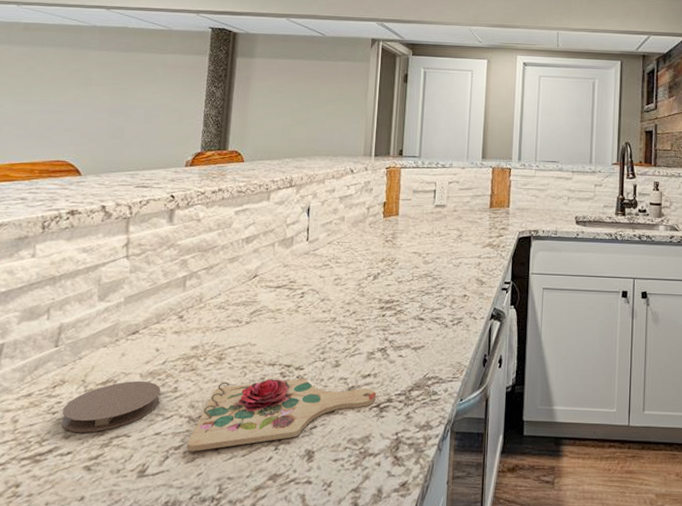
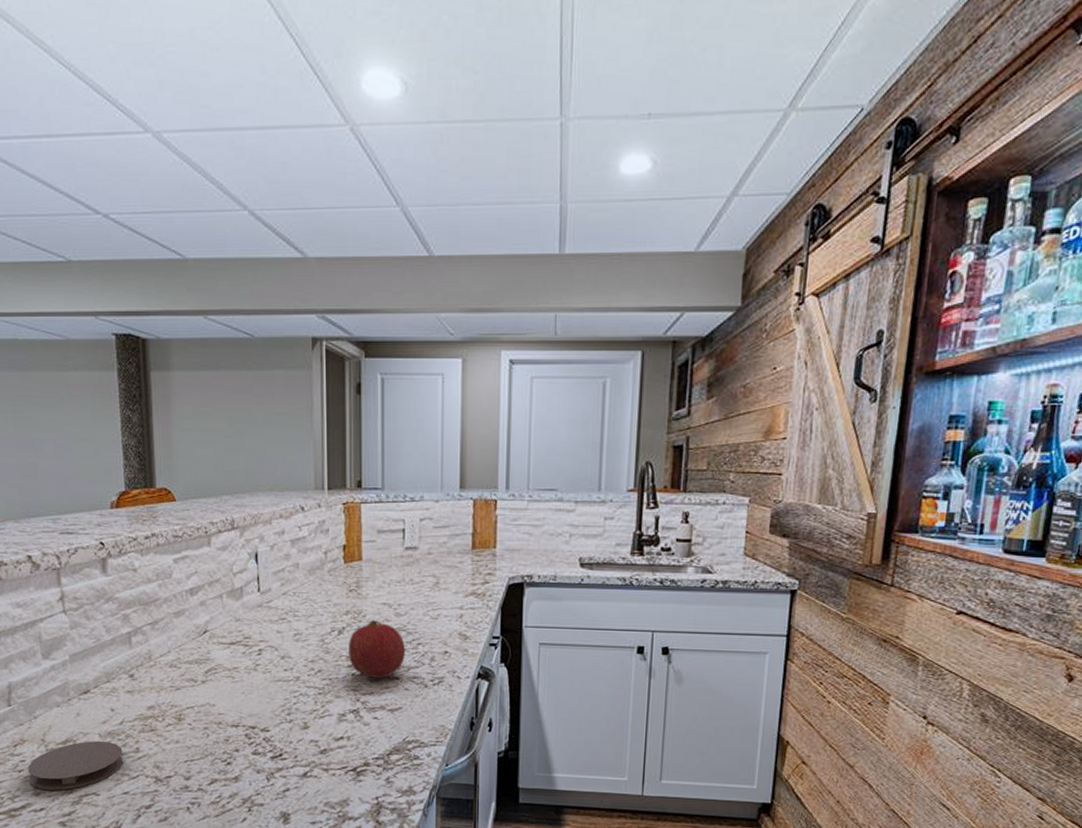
cutting board: present [187,379,376,452] -> none [158,740,351,811]
fruit: none [381,267,430,319] -> present [349,620,405,678]

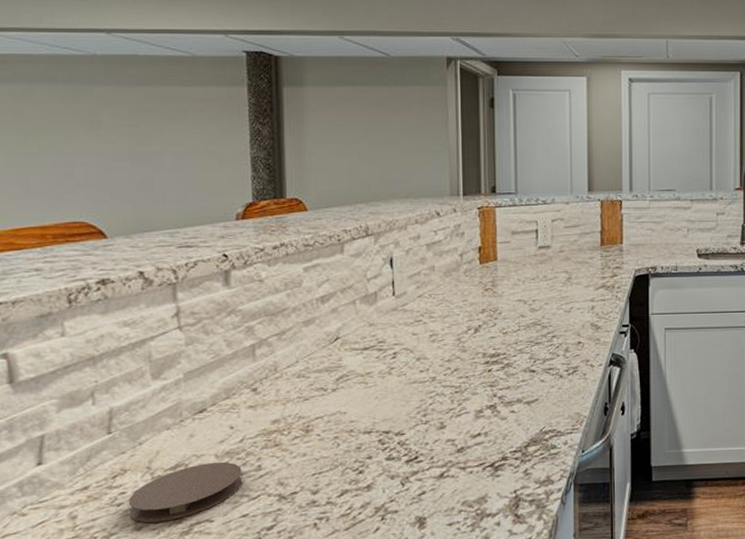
fruit: present [349,620,405,678] -> none [485,316,540,372]

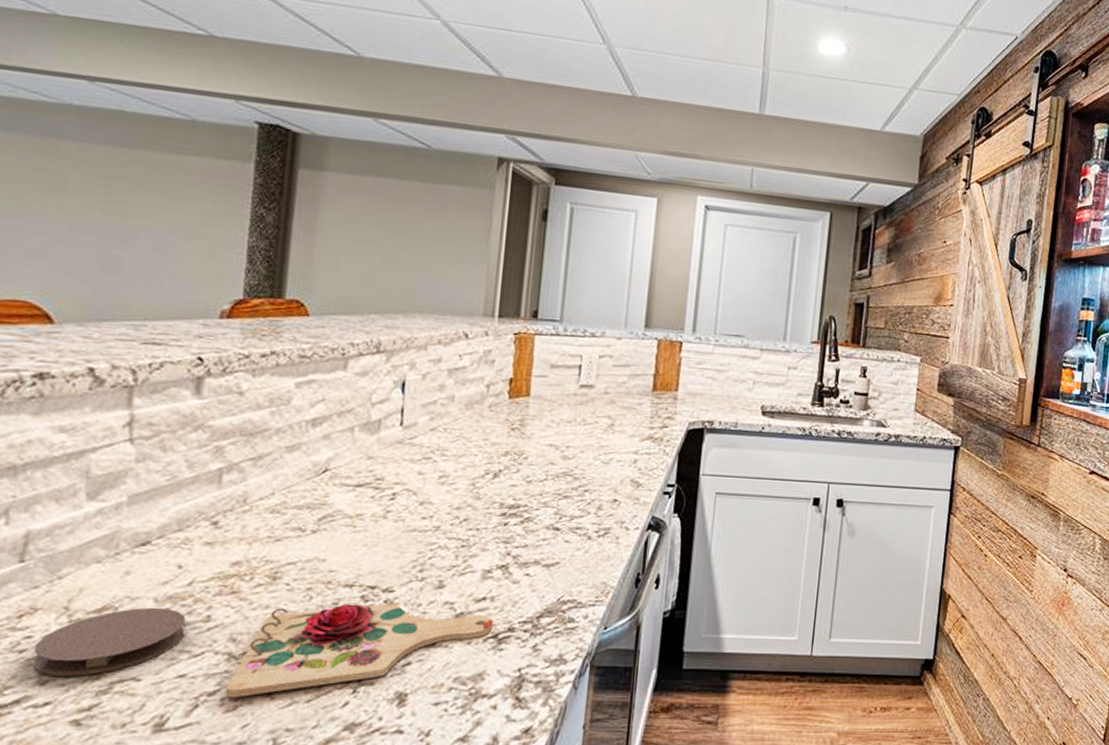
cutting board: none [281,444,489,531] -> present [226,603,493,698]

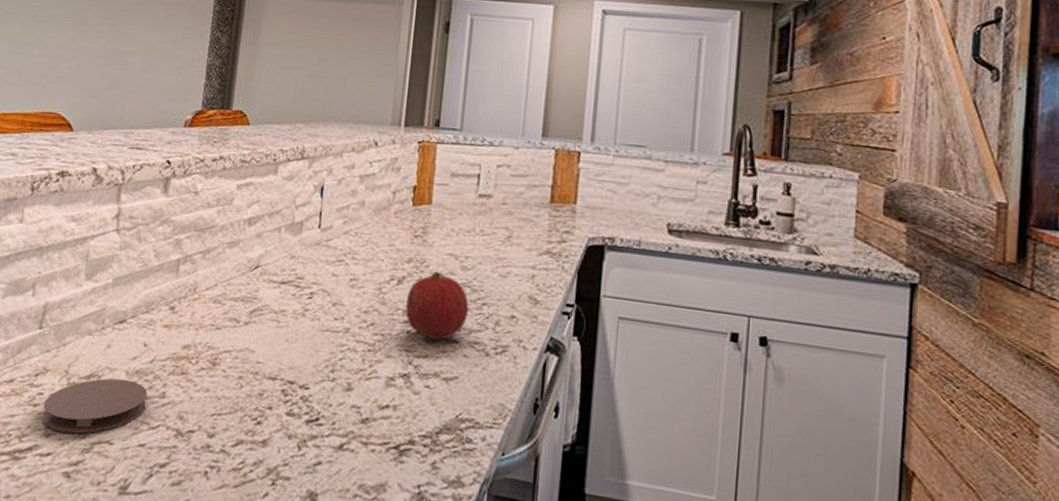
cutting board: present [226,603,493,698] -> none [173,392,395,474]
fruit: none [503,463,570,529] -> present [405,271,469,340]

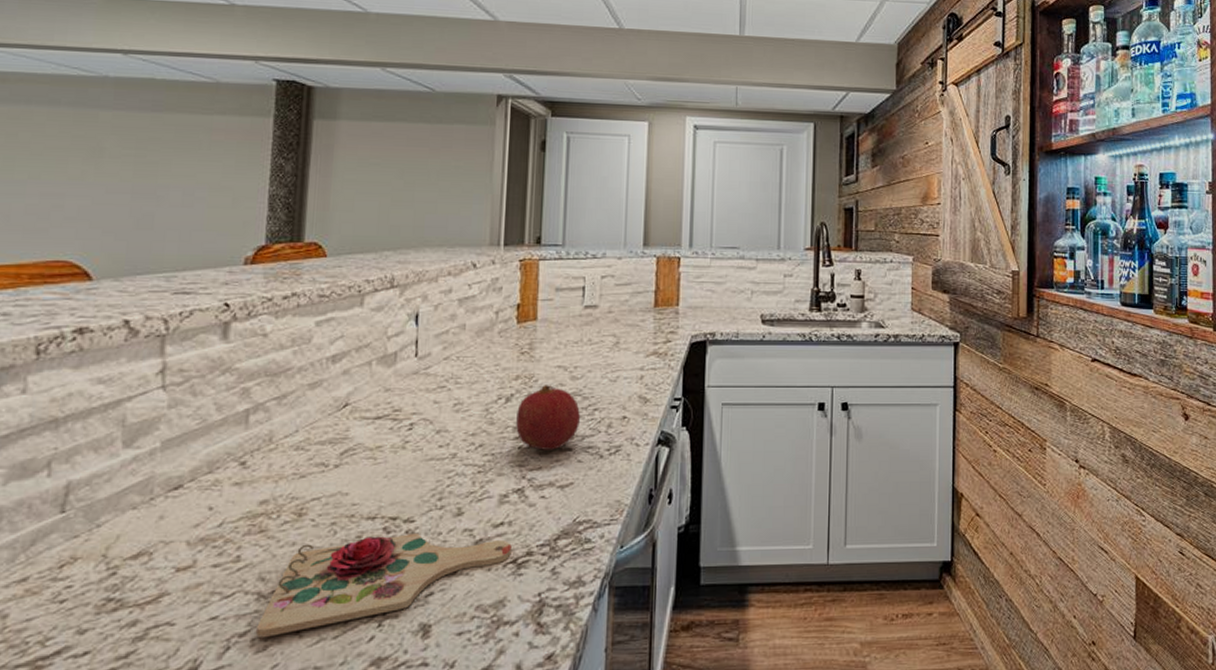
coaster: present [41,378,148,434] -> none [72,550,217,625]
cutting board: none [173,392,395,474] -> present [256,534,512,638]

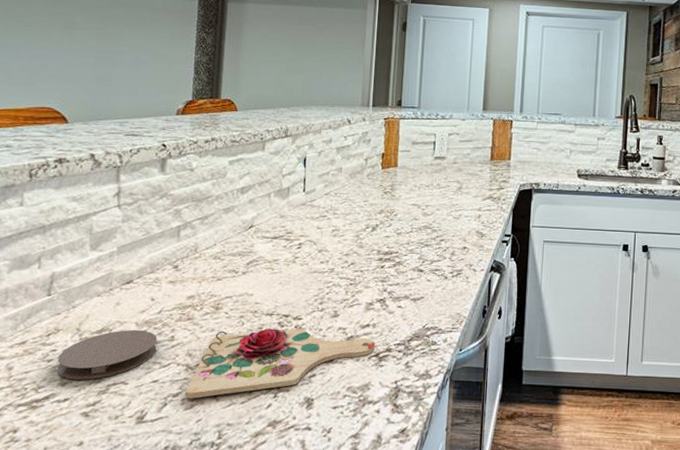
coaster: none [72,550,217,625] -> present [56,329,157,380]
fruit: present [516,385,580,450] -> none [380,219,430,271]

